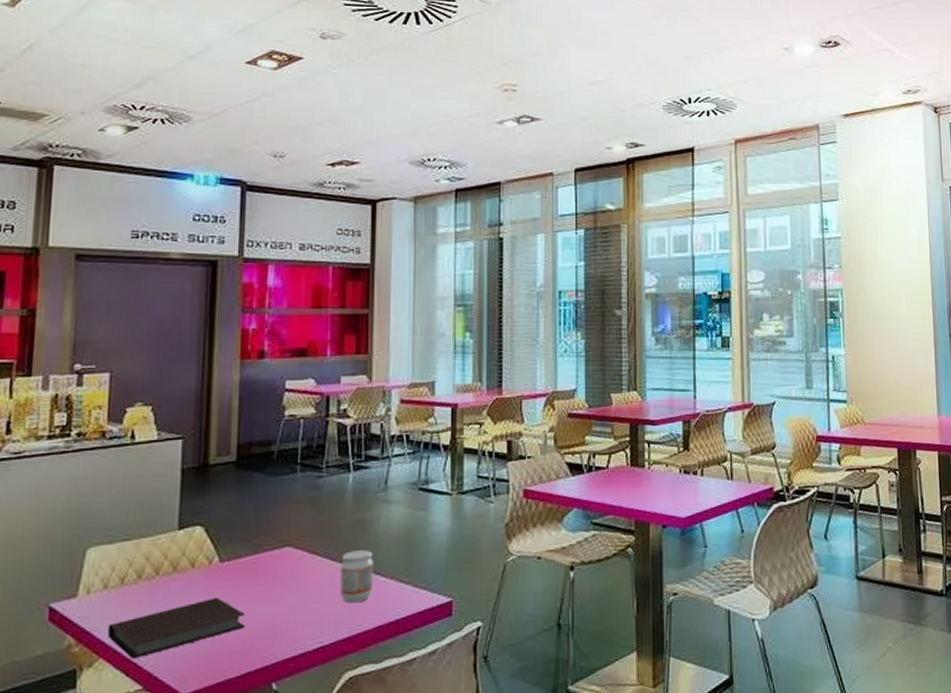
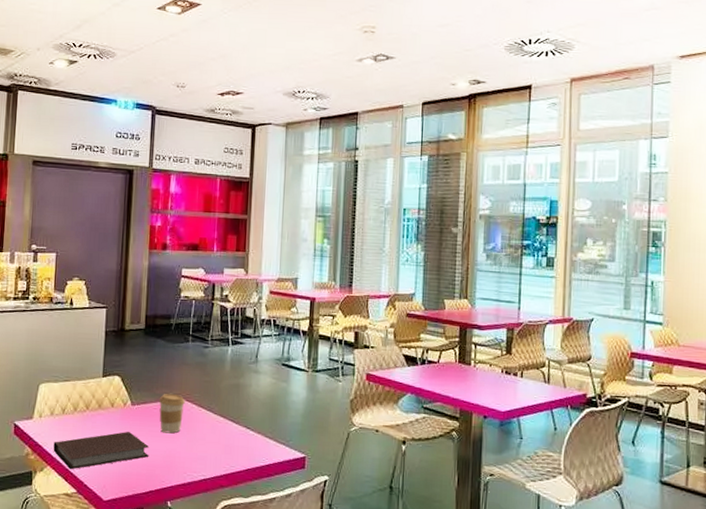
coffee cup: none [257,540,293,594] -> present [159,393,185,434]
jam: present [340,550,374,603] -> none [219,408,246,449]

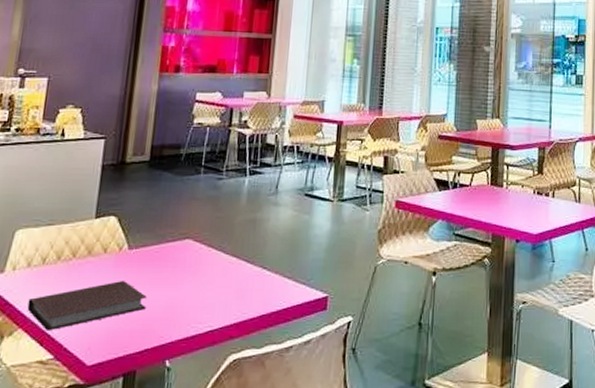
coffee cup: present [159,393,185,434] -> none [161,233,193,280]

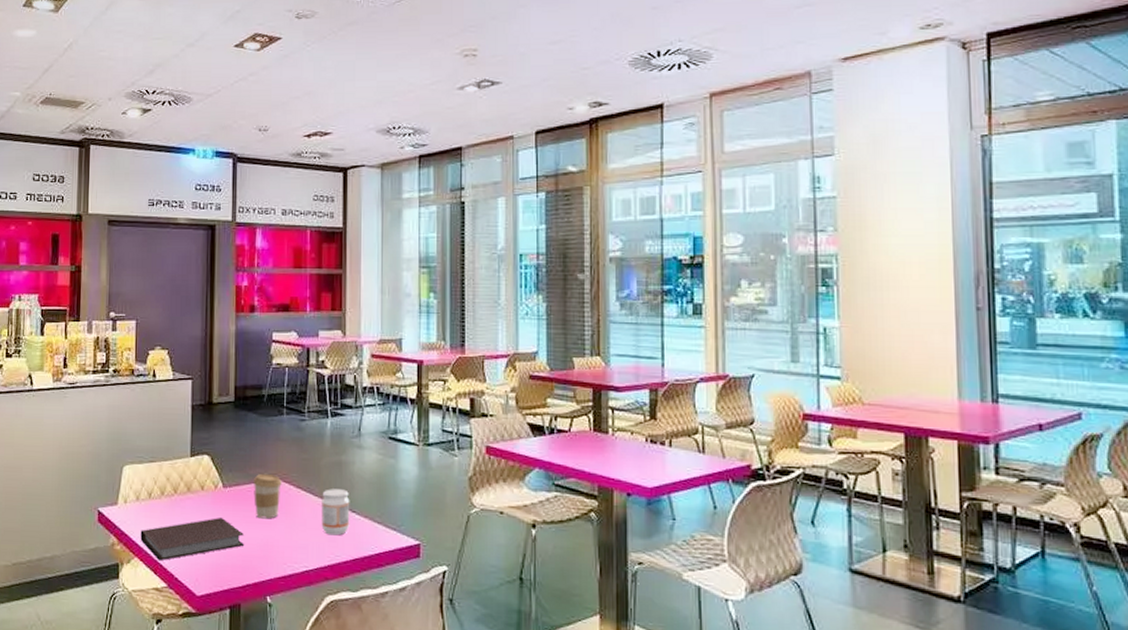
coffee cup: none [161,233,193,280] -> present [253,473,282,519]
jam: none [230,246,262,293] -> present [321,489,350,536]

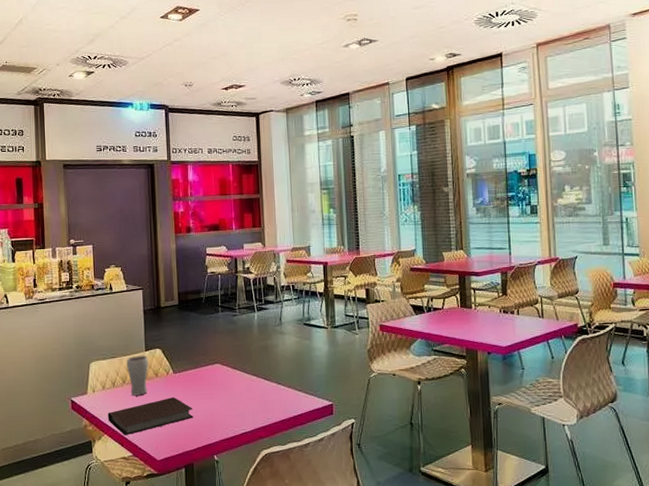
drinking glass: none [167,462,194,512] -> present [127,356,149,396]
coffee cup: present [253,473,282,519] -> none [197,359,221,395]
jam: present [321,489,350,536] -> none [253,367,277,404]

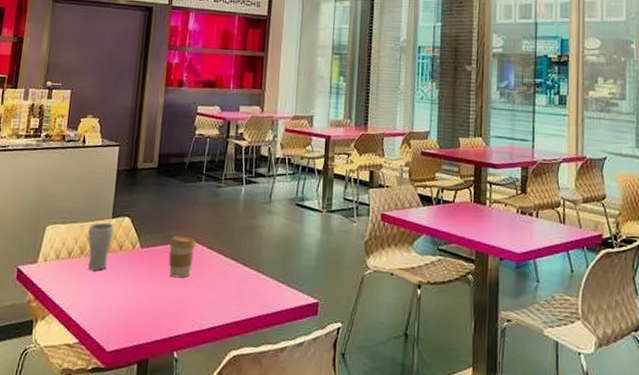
notebook: present [108,396,194,436] -> none [56,275,158,318]
coffee cup: none [197,359,221,395] -> present [168,235,196,278]

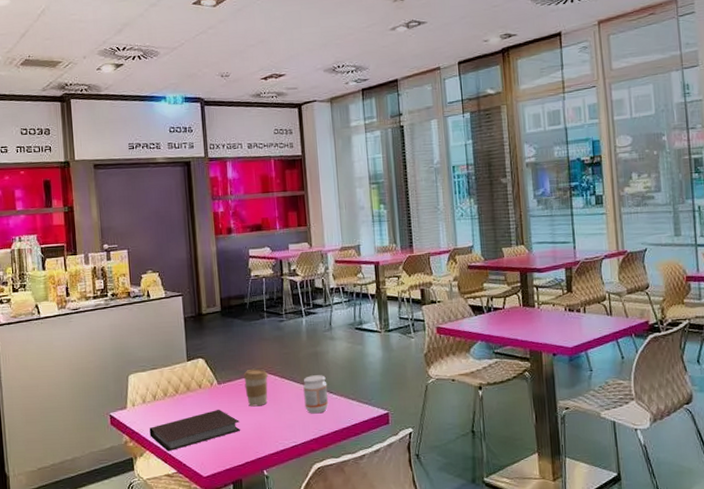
notebook: none [56,275,158,318] -> present [149,409,241,452]
drinking glass: present [87,223,115,270] -> none [168,366,192,409]
jam: none [229,250,258,294] -> present [303,375,329,414]

